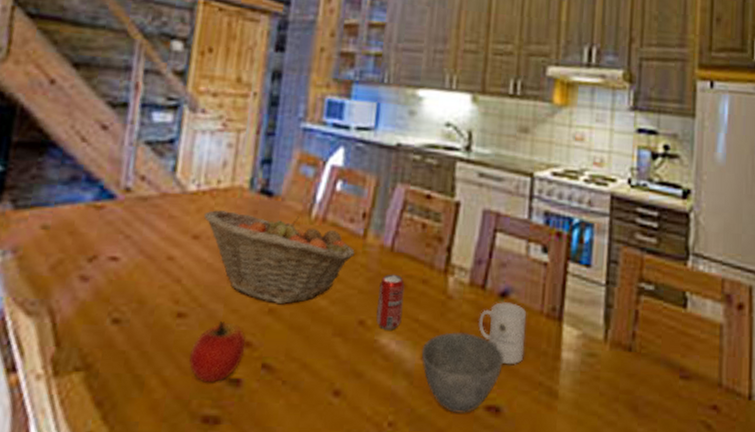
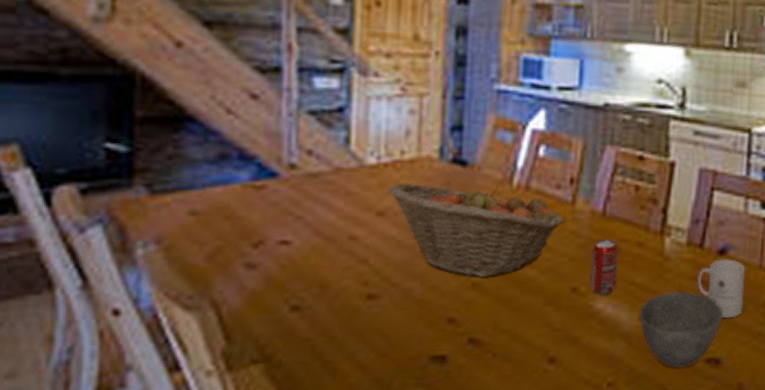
apple: present [188,321,246,383] -> none [385,300,449,363]

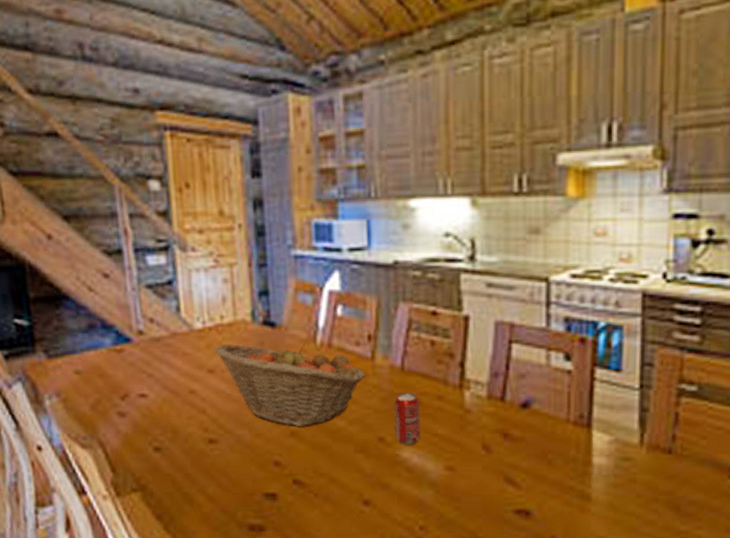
bowl: present [639,291,723,368] -> none [444,444,530,517]
mug: present [697,259,746,319] -> none [501,412,552,472]

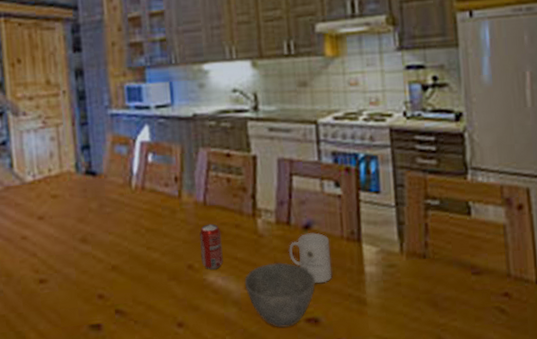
fruit basket: present [214,344,365,427] -> none [43,188,174,262]
bowl: none [444,444,530,517] -> present [244,262,315,328]
mug: none [501,412,552,472] -> present [289,233,333,284]

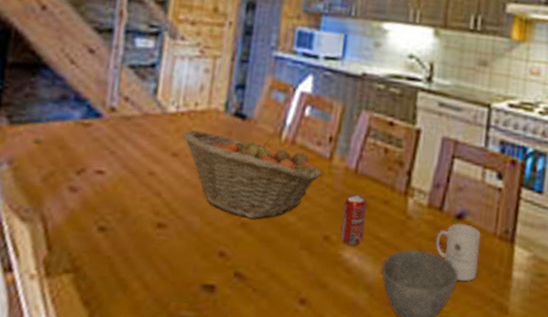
fruit basket: none [43,188,174,262] -> present [182,130,322,219]

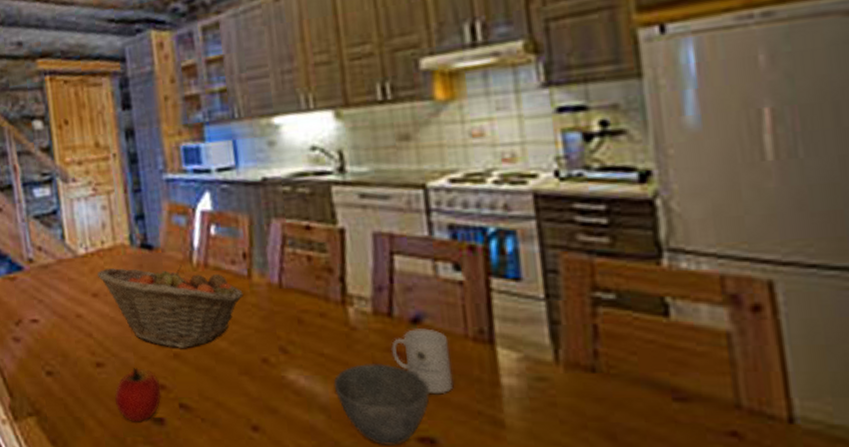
apple: none [167,232,220,288] -> present [115,368,162,422]
beverage can: present [340,194,368,246] -> none [275,310,306,366]

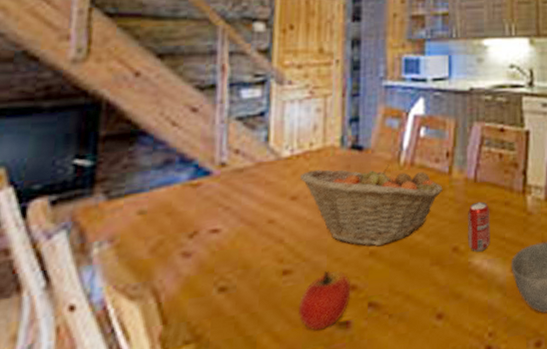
beverage can: none [275,310,306,366] -> present [468,201,490,252]

